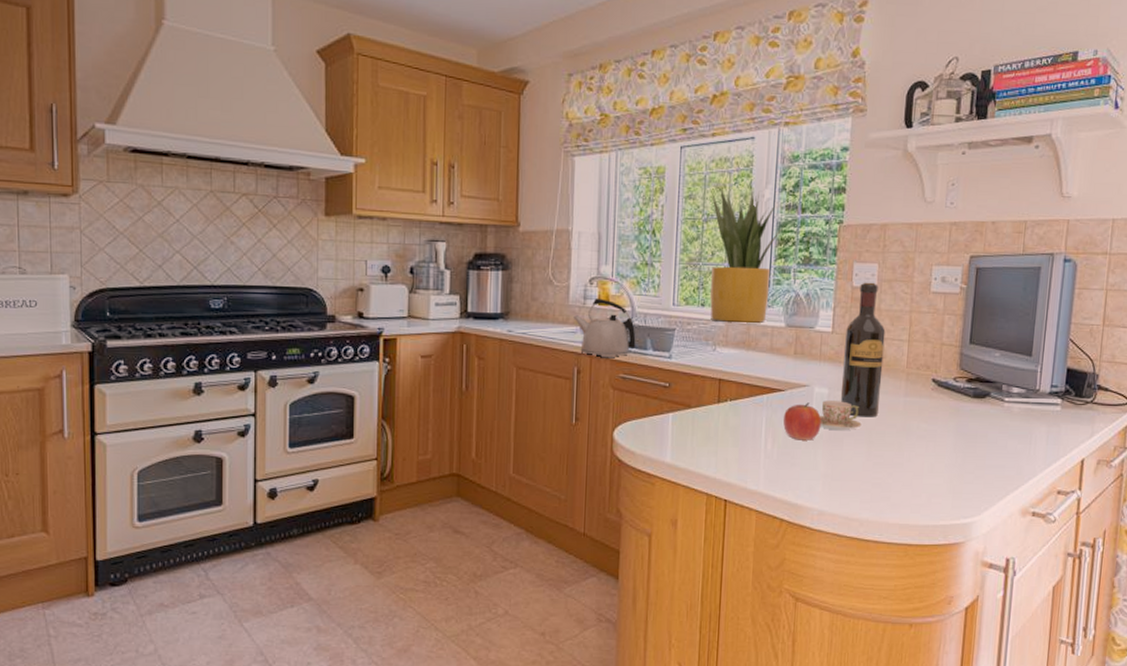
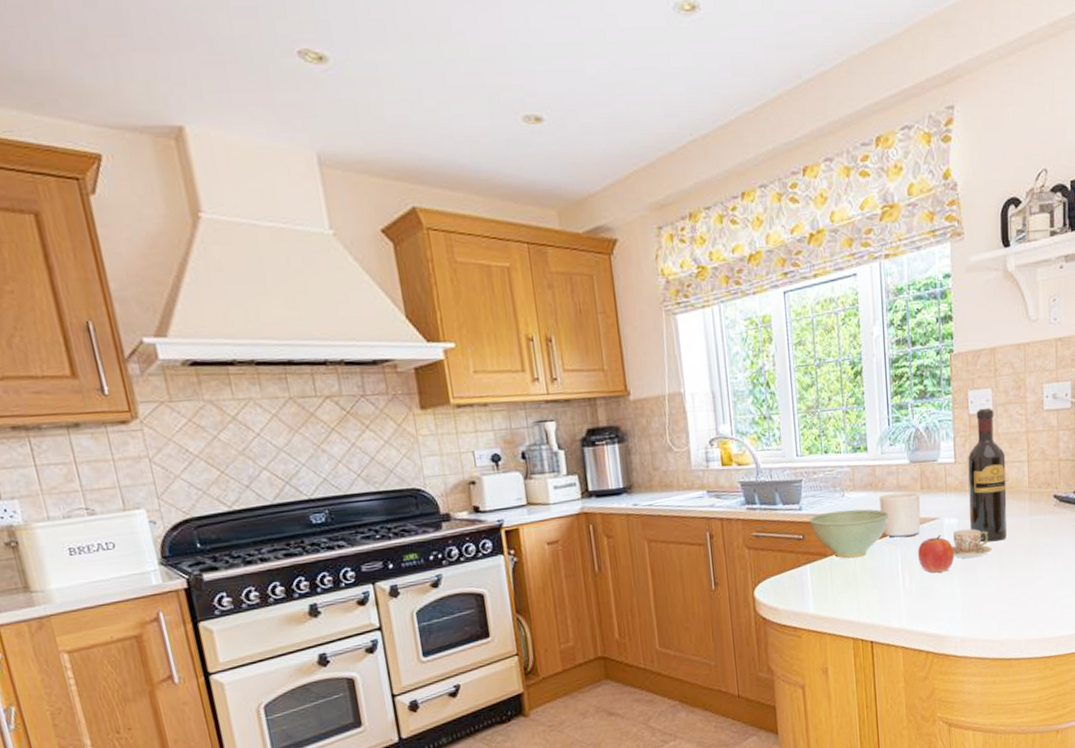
kettle: present [573,298,636,358] -> none [698,459,765,519]
bowl: none [677,364,759,414] -> present [809,509,890,559]
planter: present [710,187,786,323] -> none [821,326,898,467]
mug: none [750,353,793,400] -> present [879,492,921,538]

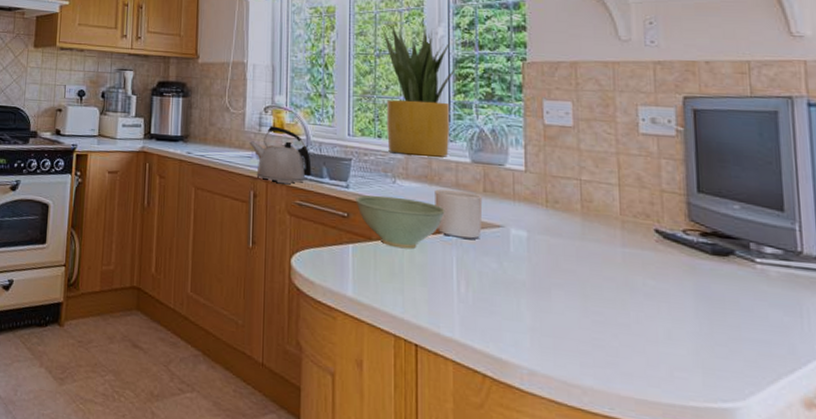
kettle: none [698,459,765,519] -> present [249,126,312,185]
planter: none [821,326,898,467] -> present [383,25,463,157]
fruit: present [917,535,955,573] -> none [476,245,523,287]
teacup: present [952,528,992,559] -> none [519,244,572,281]
wine bottle: present [967,407,1007,542] -> none [541,120,592,267]

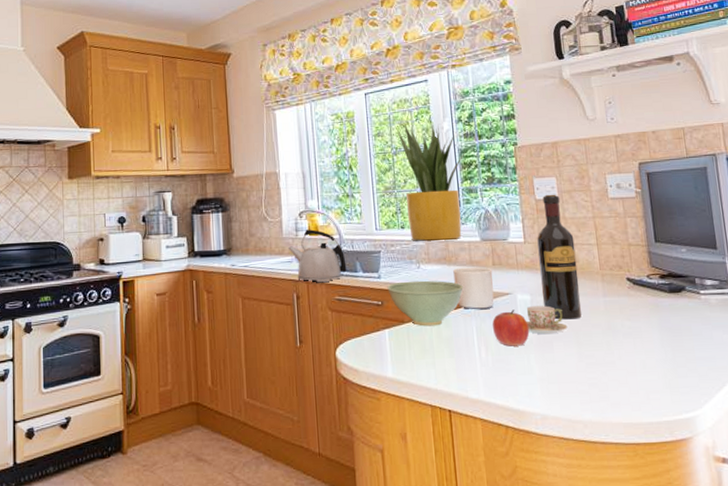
fruit: none [476,245,523,287] -> present [492,310,530,347]
teacup: none [519,244,572,281] -> present [526,305,568,335]
wine bottle: none [541,120,592,267] -> present [537,194,582,320]

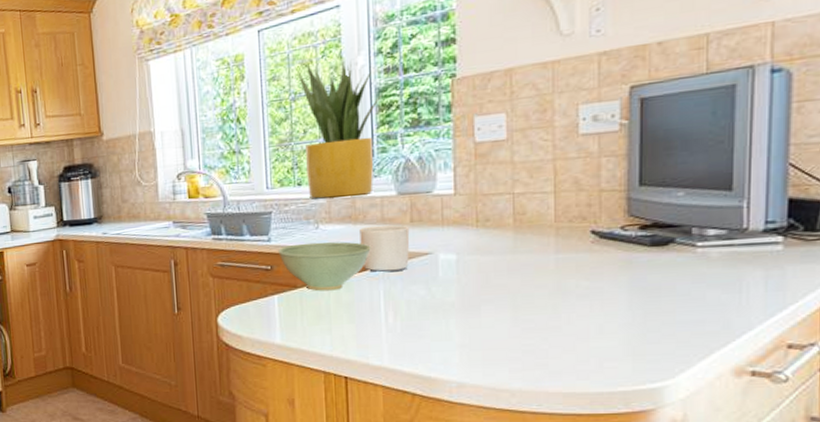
kettle: present [288,229,347,283] -> none [165,192,231,249]
fruit: present [492,310,530,347] -> none [404,271,452,311]
teacup: present [526,305,568,335] -> none [448,265,502,298]
wine bottle: present [537,194,582,320] -> none [471,134,524,281]

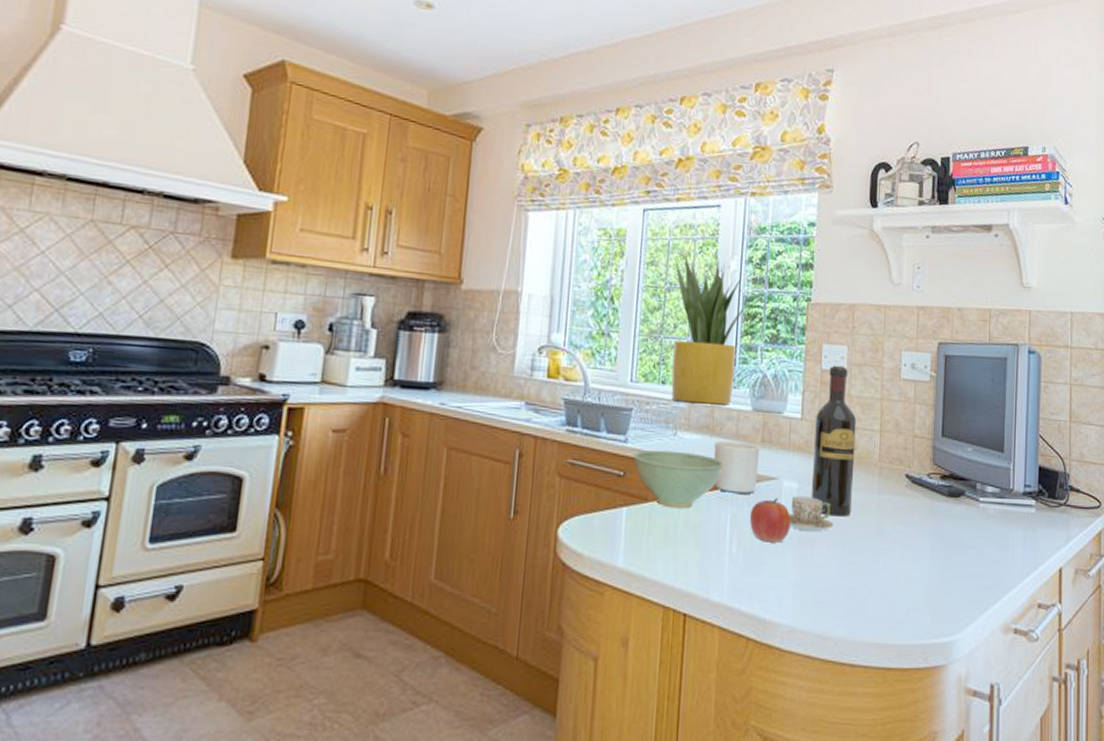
fruit: none [404,271,452,311] -> present [749,498,791,543]
teacup: none [448,265,502,298] -> present [789,496,834,532]
wine bottle: none [471,134,524,281] -> present [810,365,857,517]

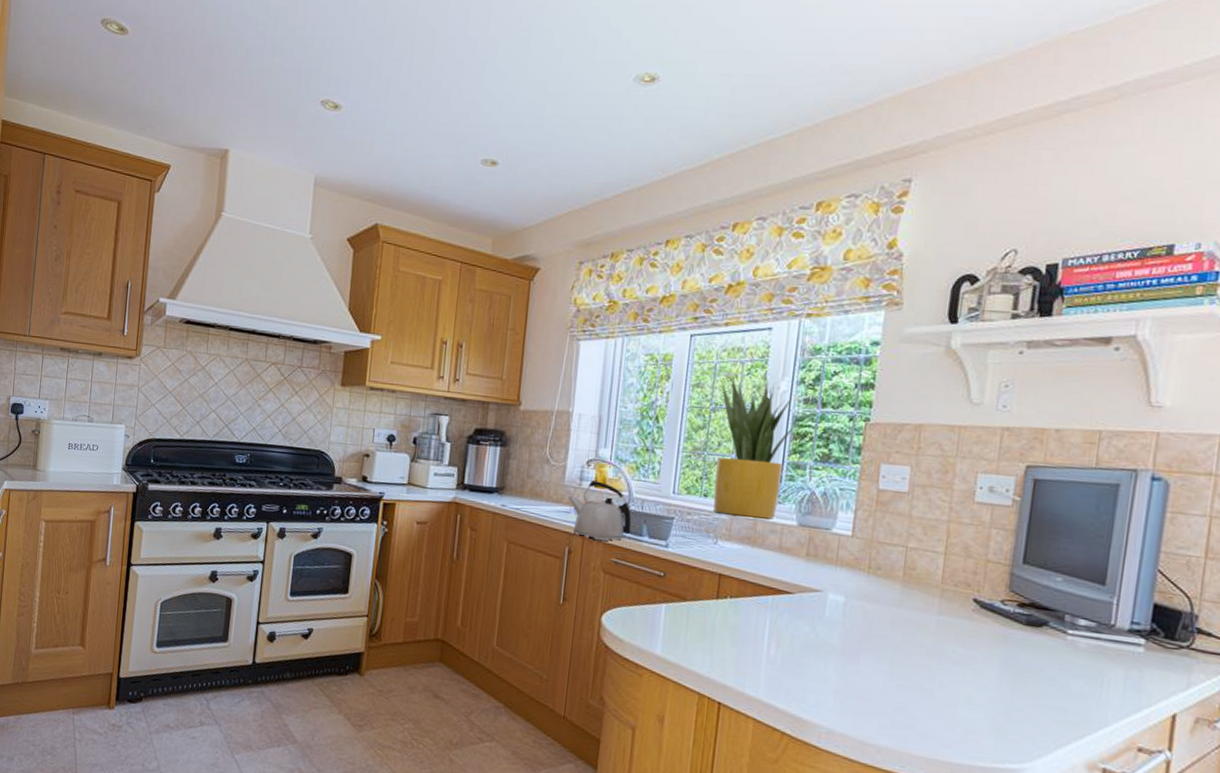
kettle: none [518,370,588,441] -> present [568,480,632,542]
bowl: present [633,449,724,509] -> none [673,555,765,611]
mug: present [714,440,760,495] -> none [753,551,805,603]
fruit: present [749,498,791,543] -> none [789,609,835,651]
teacup: present [789,496,834,532] -> none [832,609,883,645]
wine bottle: present [810,365,857,517] -> none [858,485,917,634]

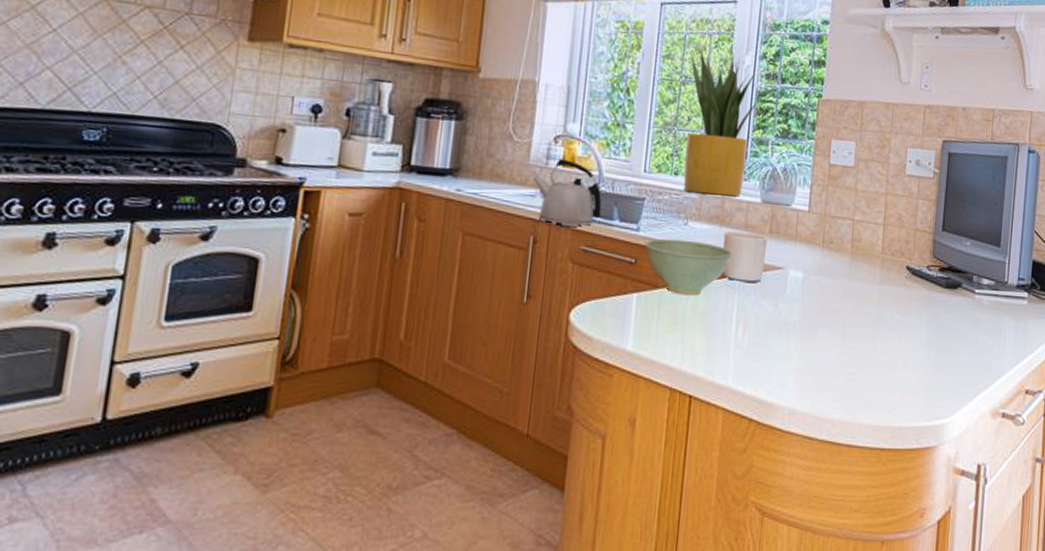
bowl: none [673,555,765,611] -> present [645,238,732,296]
mug: none [753,551,805,603] -> present [722,230,768,283]

